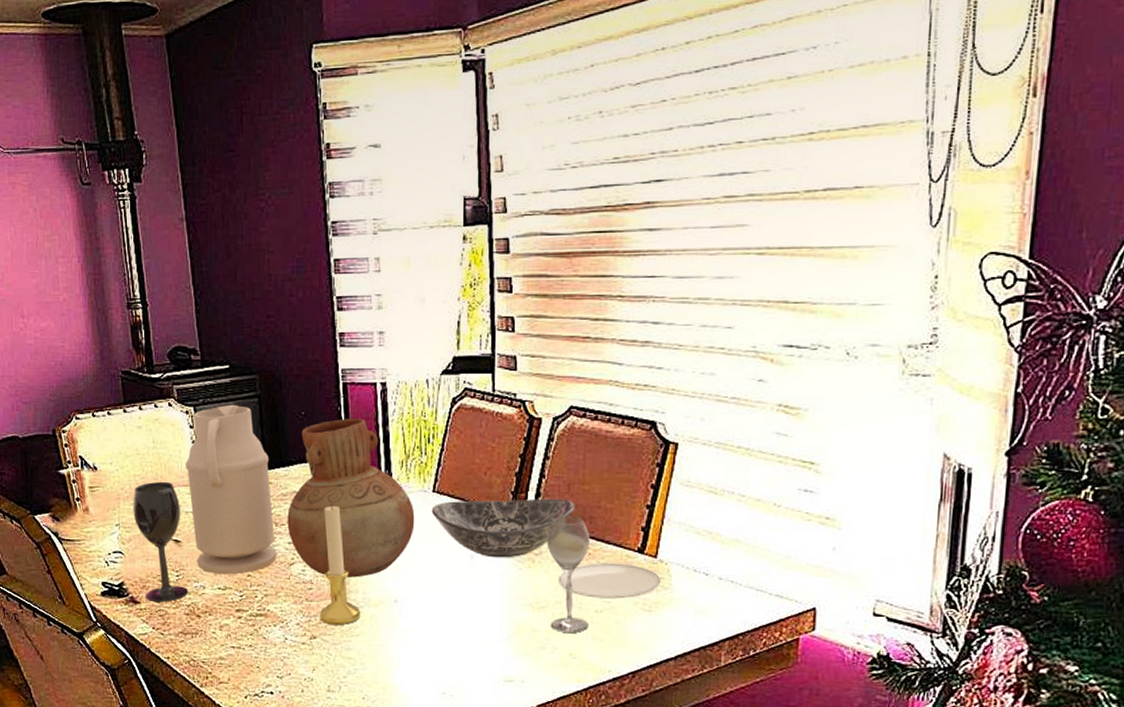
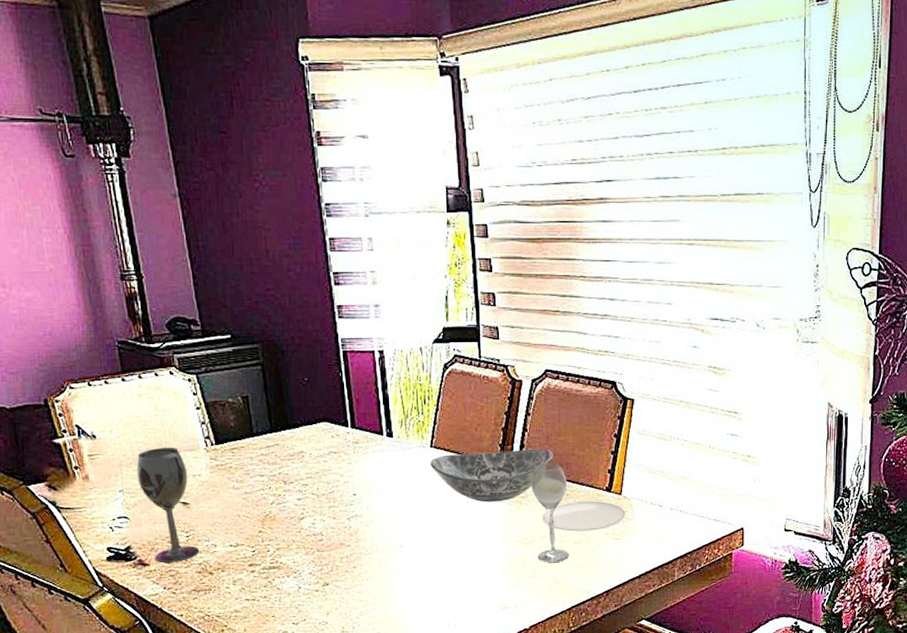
water jug: present [186,404,277,575] -> none [190,372,287,532]
vase: present [287,418,415,578] -> none [295,383,416,527]
candle holder: present [320,504,361,625] -> none [330,462,370,572]

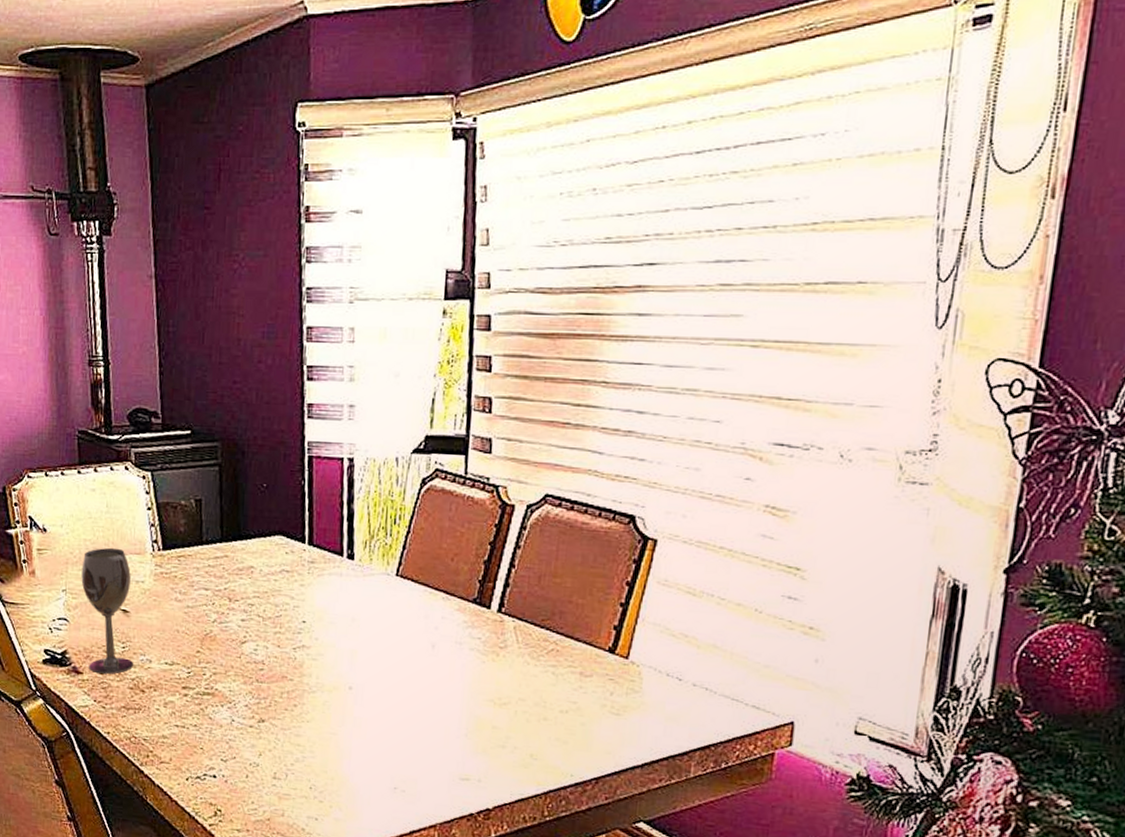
bowl: present [430,449,553,502] -> none [393,586,545,650]
wineglass: present [531,463,569,562] -> none [512,608,559,733]
plate: present [542,501,626,532] -> none [523,660,632,700]

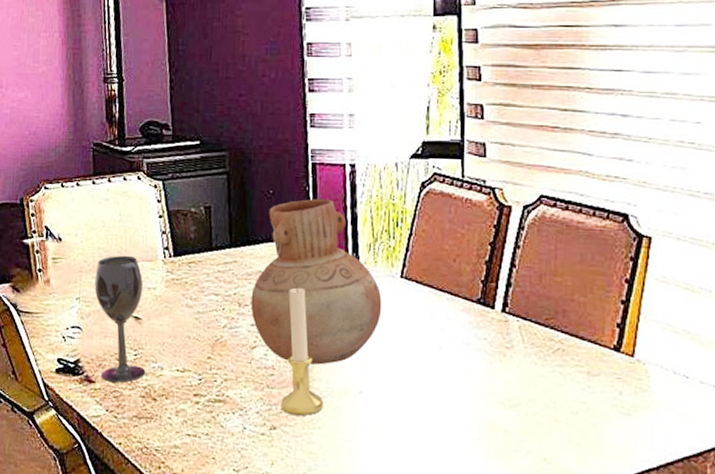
vase: none [241,493,376,661] -> present [251,198,382,365]
candle holder: none [270,582,313,710] -> present [281,286,324,416]

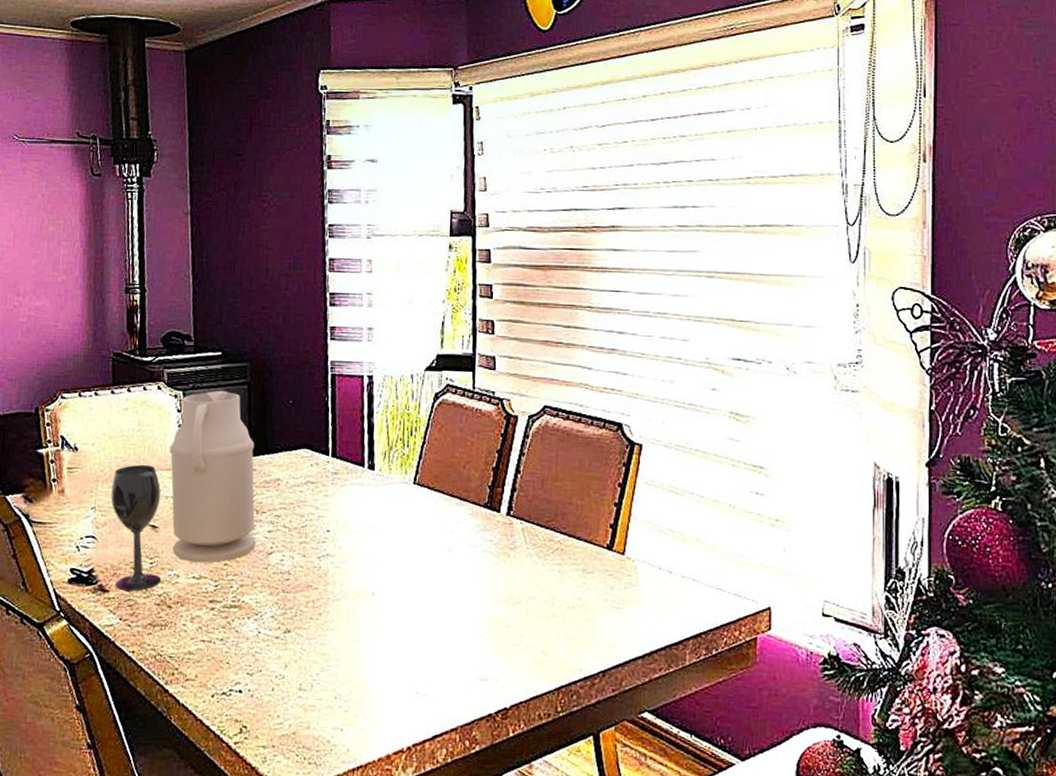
water jug: none [151,180,239,356] -> present [169,390,256,563]
vase: present [251,198,382,365] -> none [268,408,395,569]
candle holder: present [281,286,324,416] -> none [295,493,337,619]

